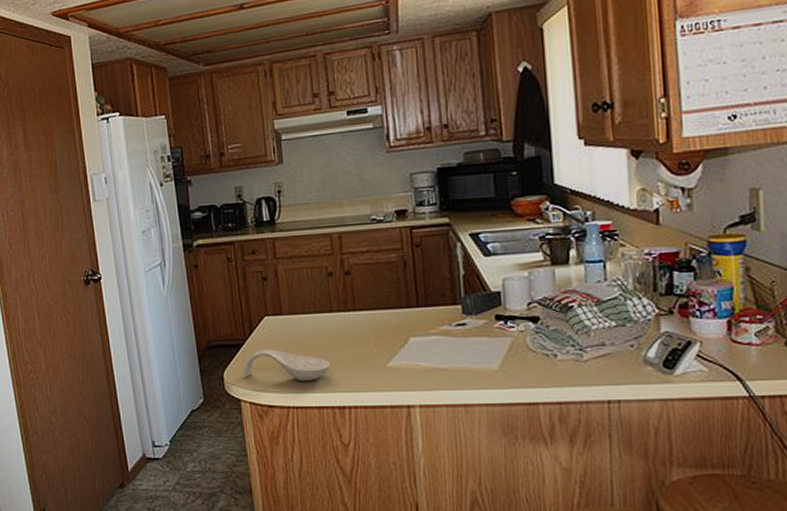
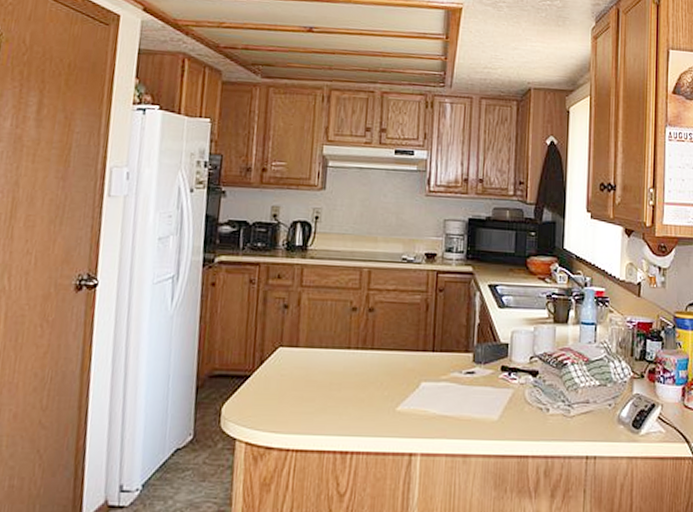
spoon rest: present [243,349,331,381] -> none [243,383,340,421]

